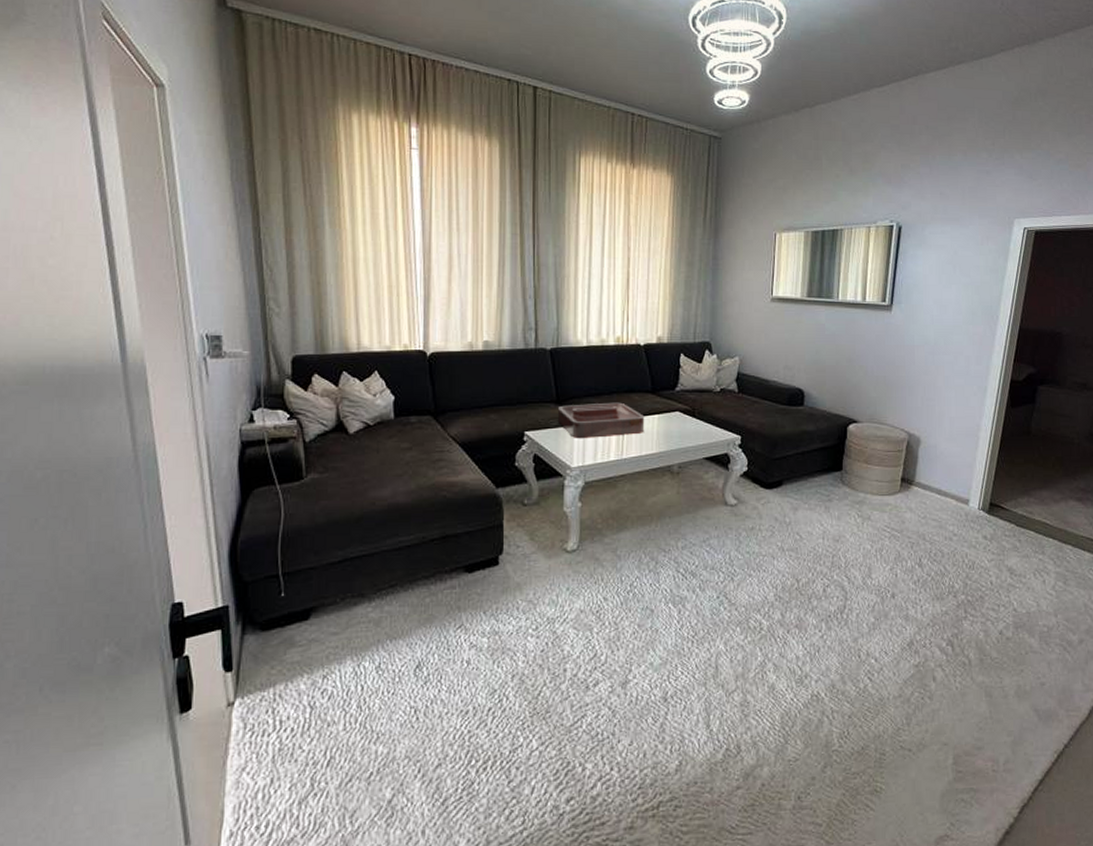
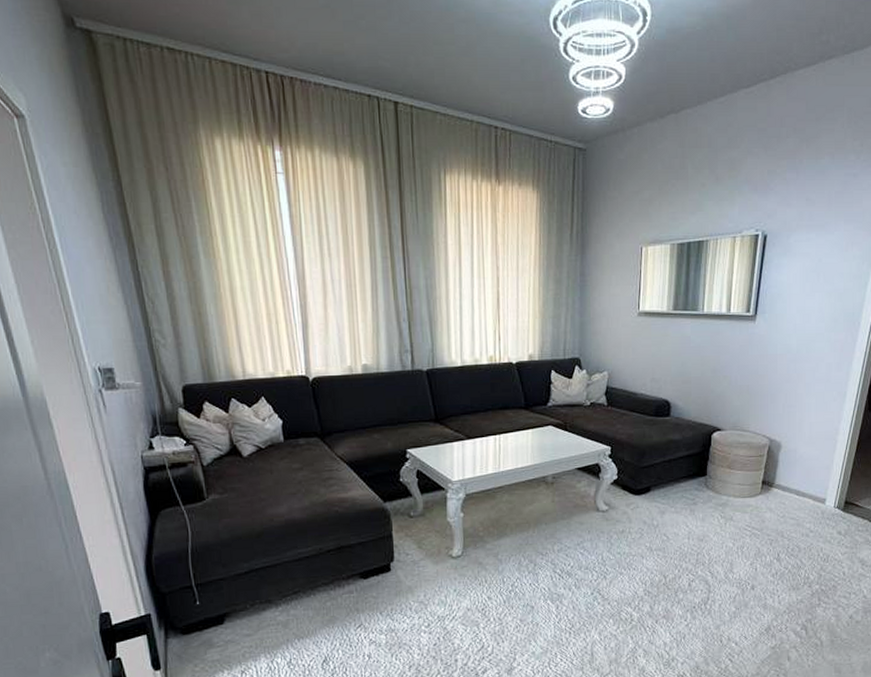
decorative tray: present [557,402,645,438] -> none [436,419,520,454]

